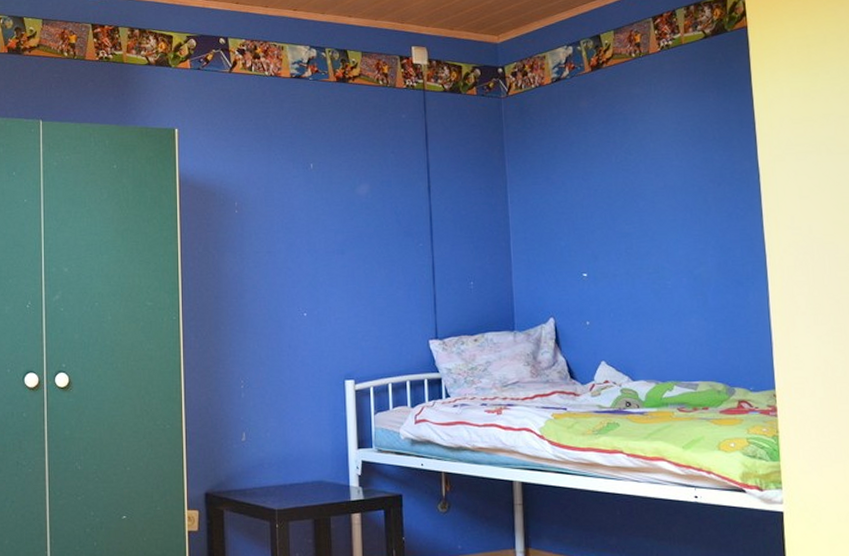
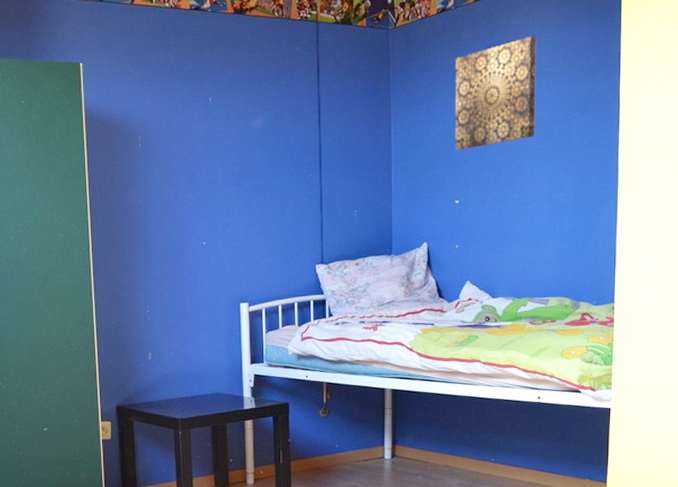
wall art: none [574,105,668,221] -> present [455,36,537,151]

